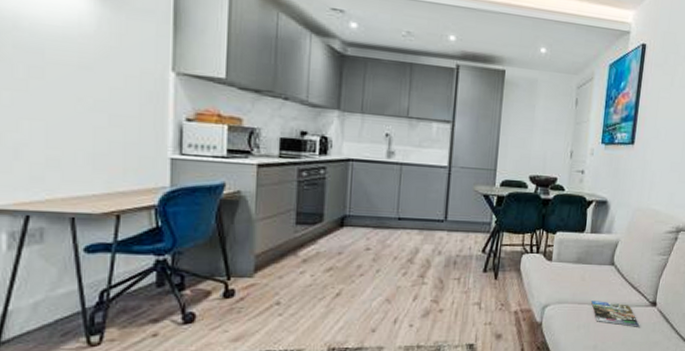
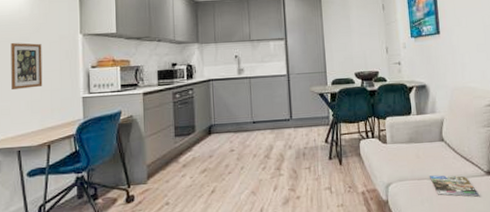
picture frame: none [63,68,113,137] -> present [11,43,43,89]

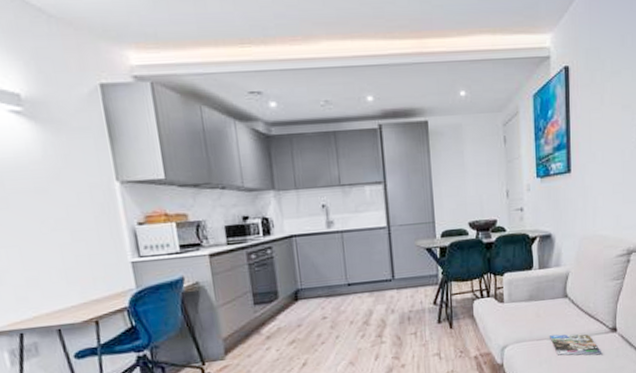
picture frame: present [11,43,43,89] -> none [23,194,77,255]

